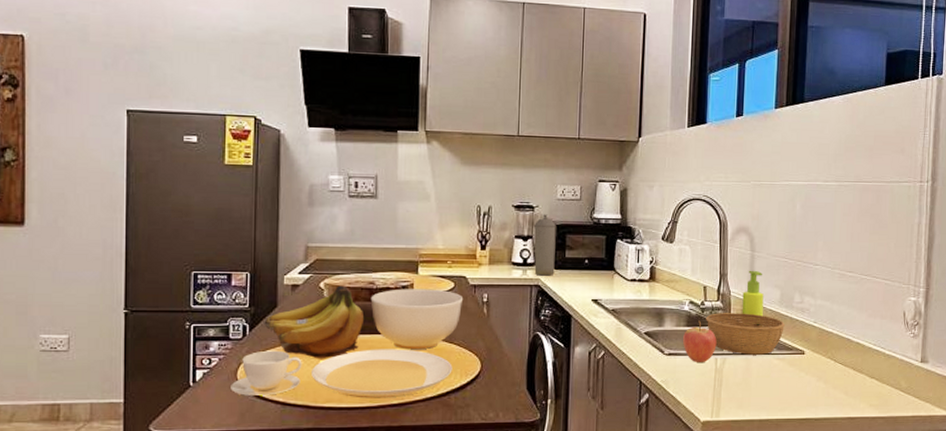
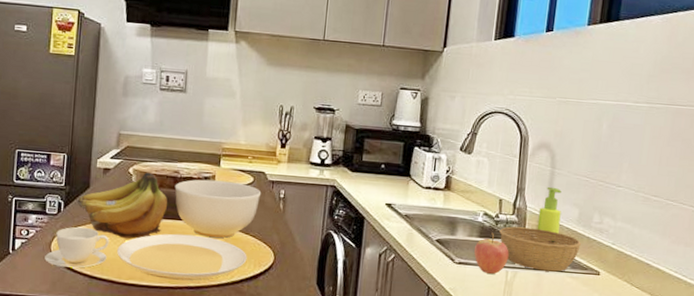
canister: present [534,214,556,276] -> none [331,117,355,178]

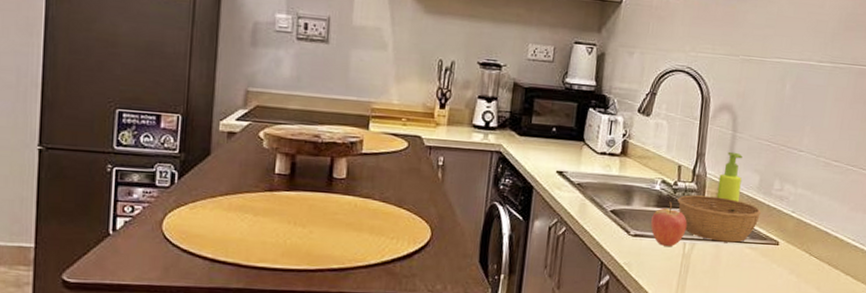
teacup: present [45,226,109,268] -> none [154,201,235,250]
fruit: present [76,172,168,239] -> none [193,136,307,216]
plate: present [117,233,247,281] -> none [245,208,400,262]
bowl: present [174,179,262,238] -> none [314,144,417,212]

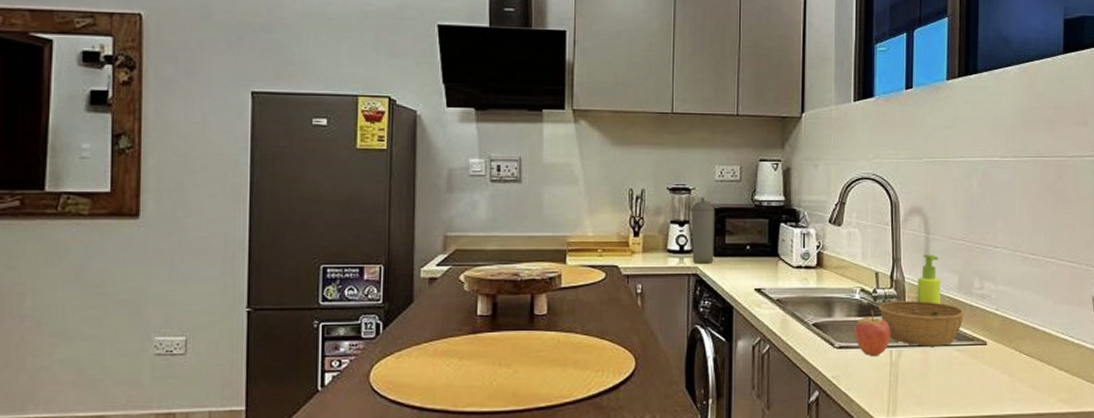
canister: none [496,74,524,142] -> present [691,197,715,264]

